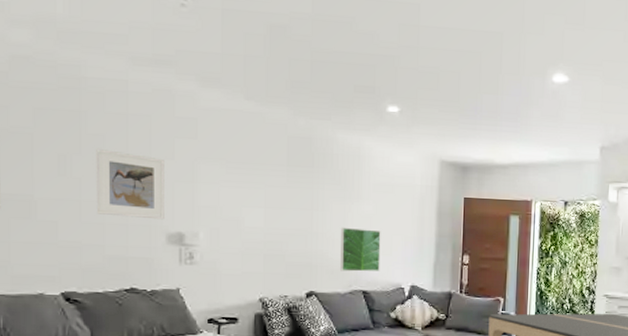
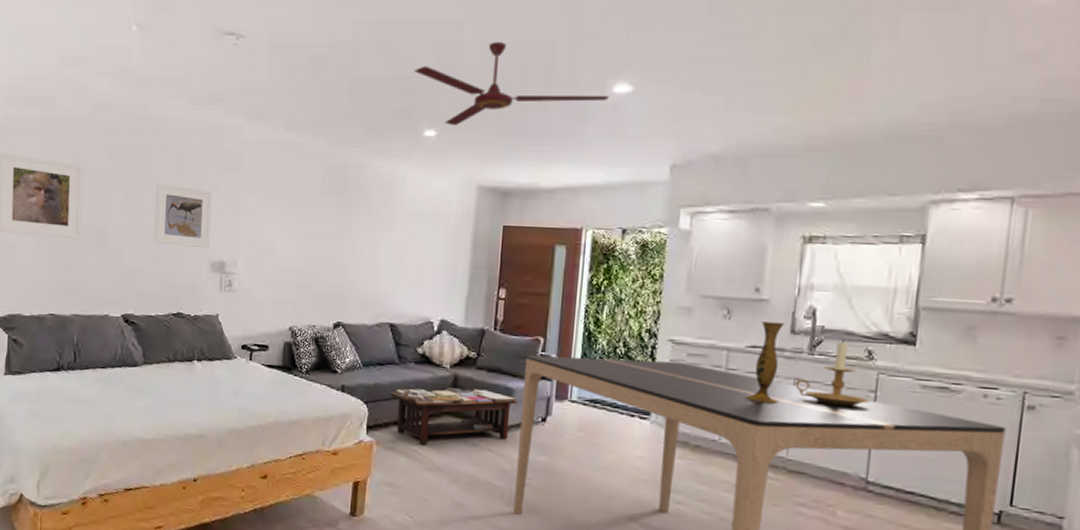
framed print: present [340,227,381,272] -> none [368,256,412,304]
ceiling fan: none [375,27,550,104] -> present [414,42,609,126]

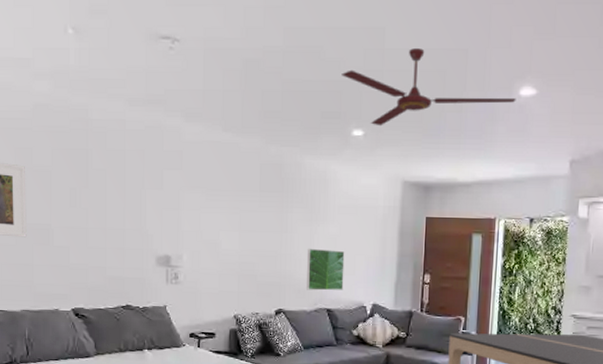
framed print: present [153,182,212,249] -> none [100,181,155,244]
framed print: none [368,256,412,304] -> present [307,248,345,291]

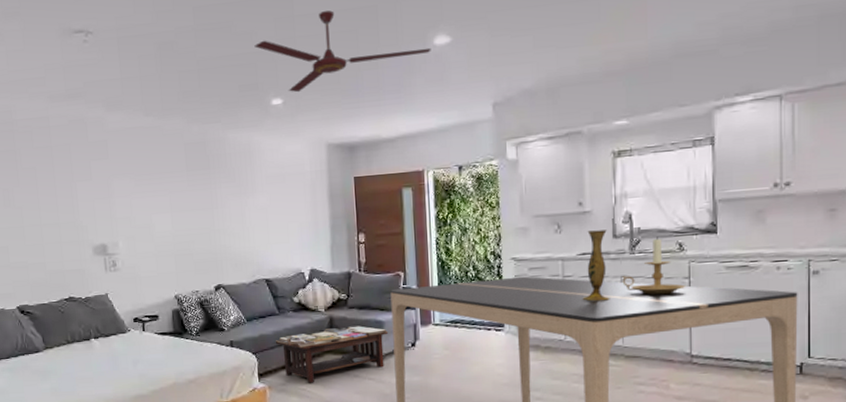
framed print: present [307,248,345,291] -> none [240,220,280,263]

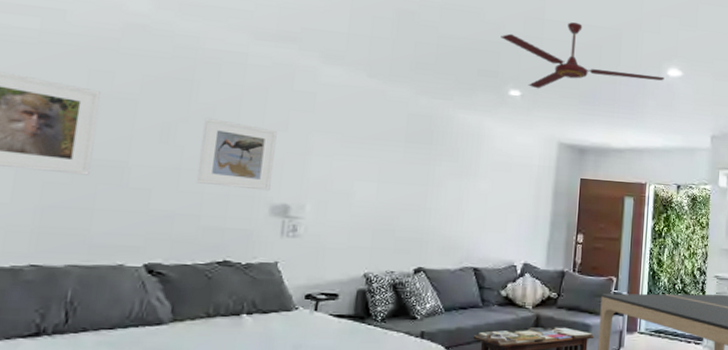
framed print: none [30,179,89,236] -> present [196,117,277,191]

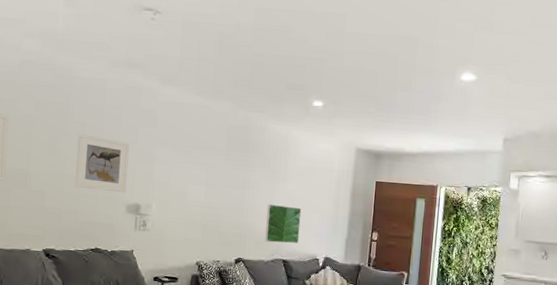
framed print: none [452,203,496,249] -> present [265,203,302,244]
ceiling fan: present [500,22,664,89] -> none [305,34,458,99]

